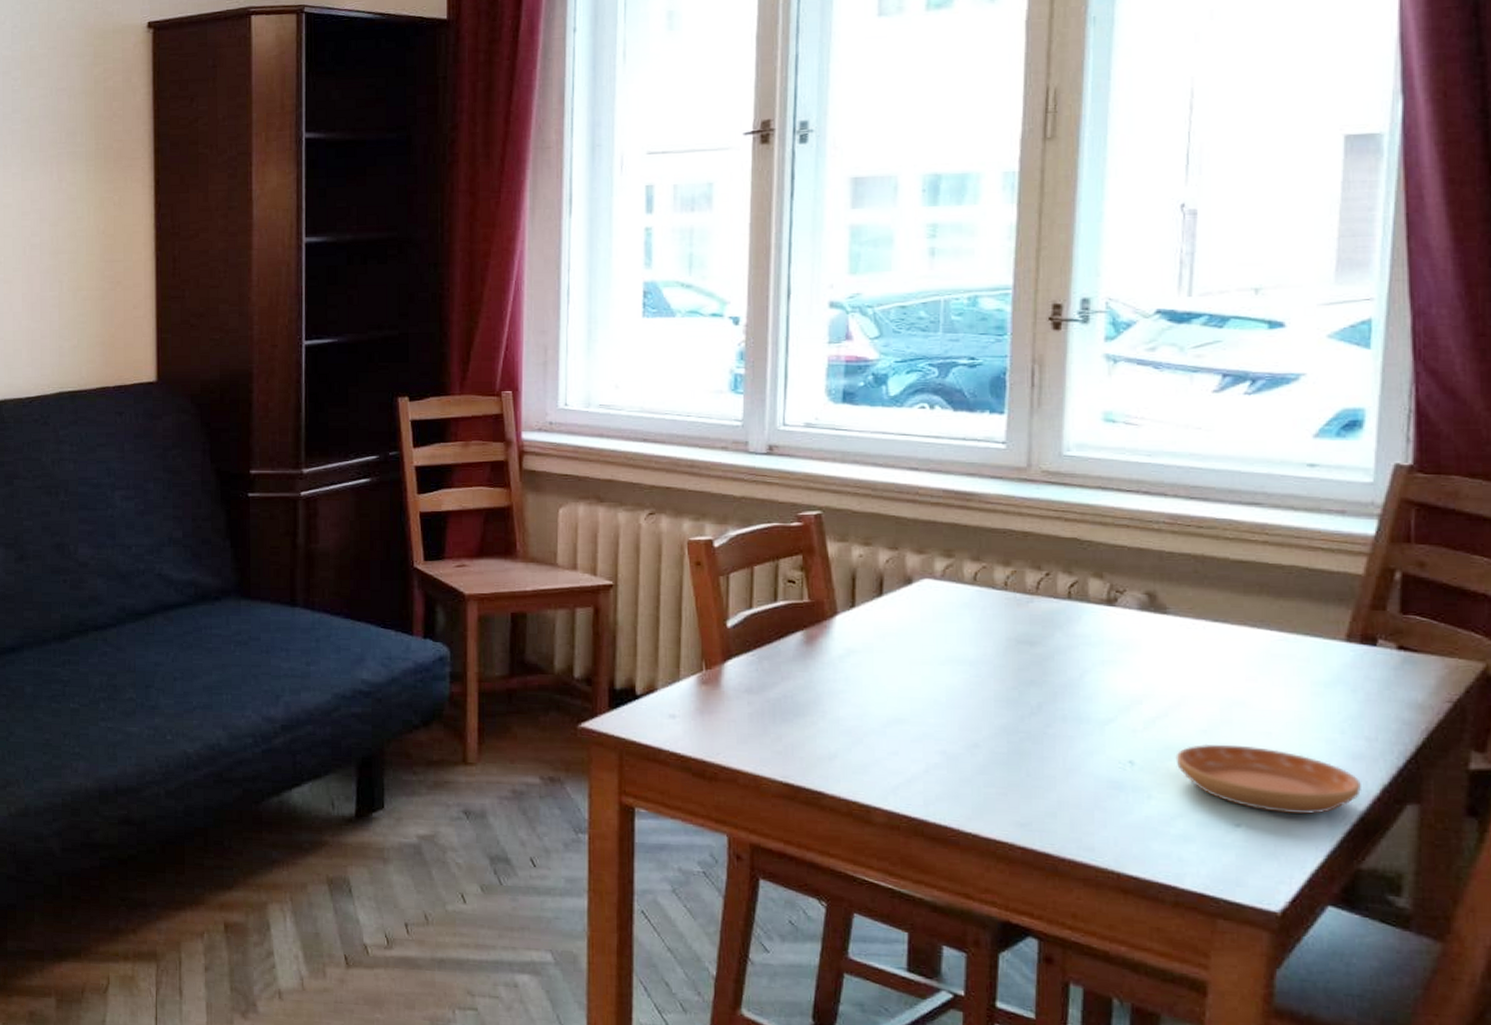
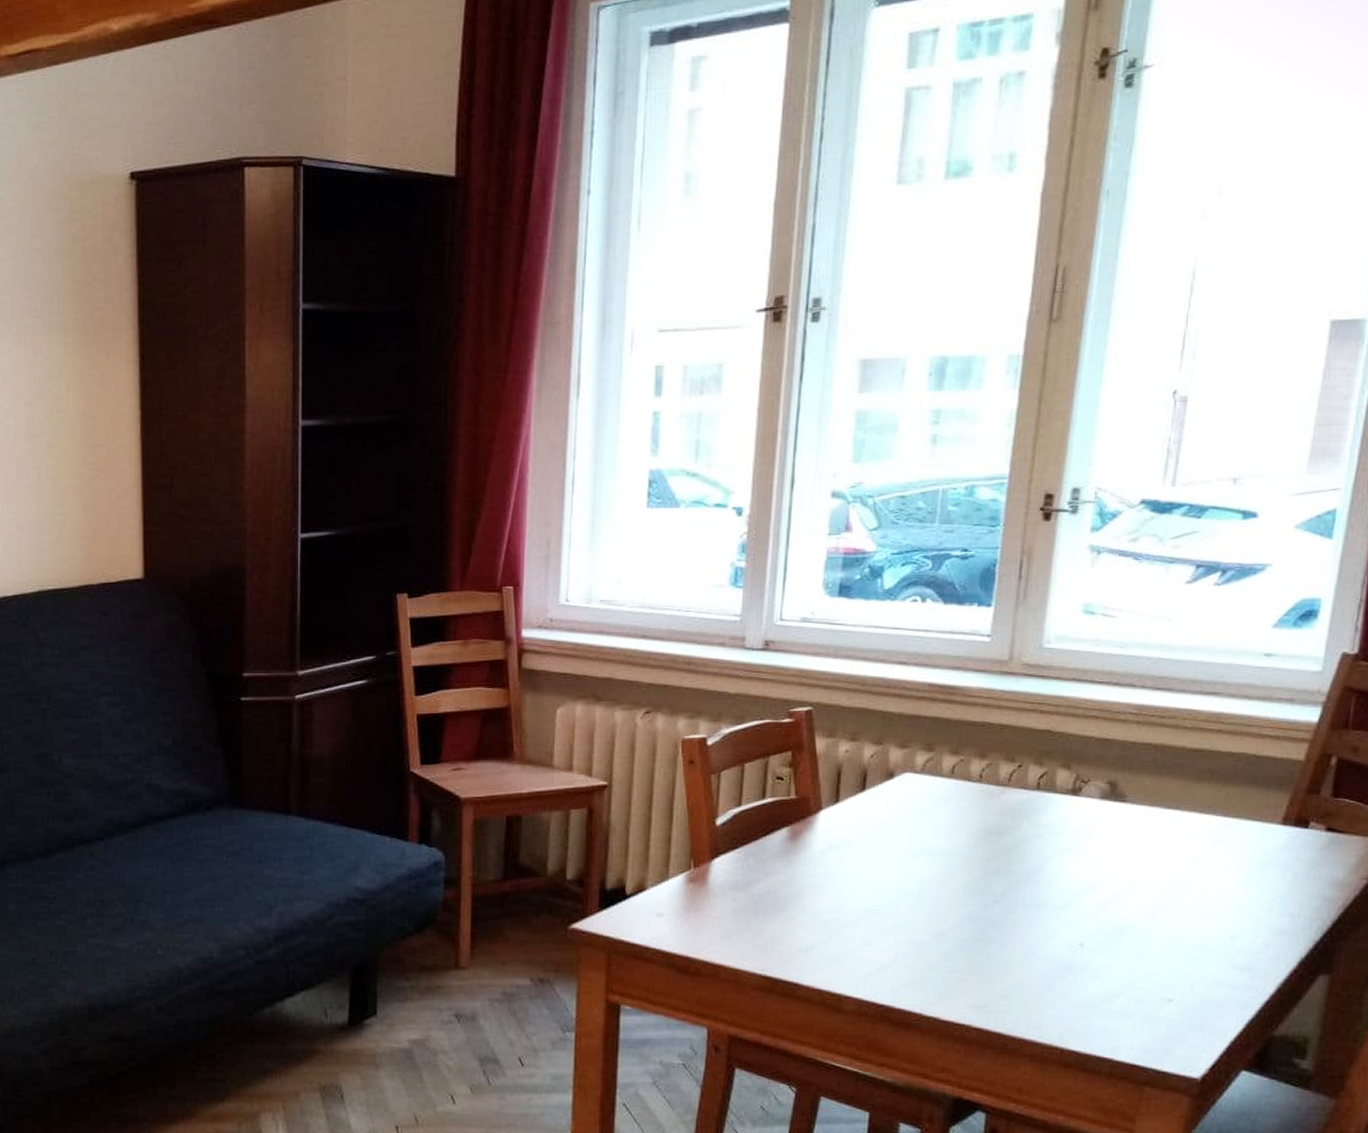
saucer: present [1175,743,1361,814] -> none [1121,925,1282,988]

